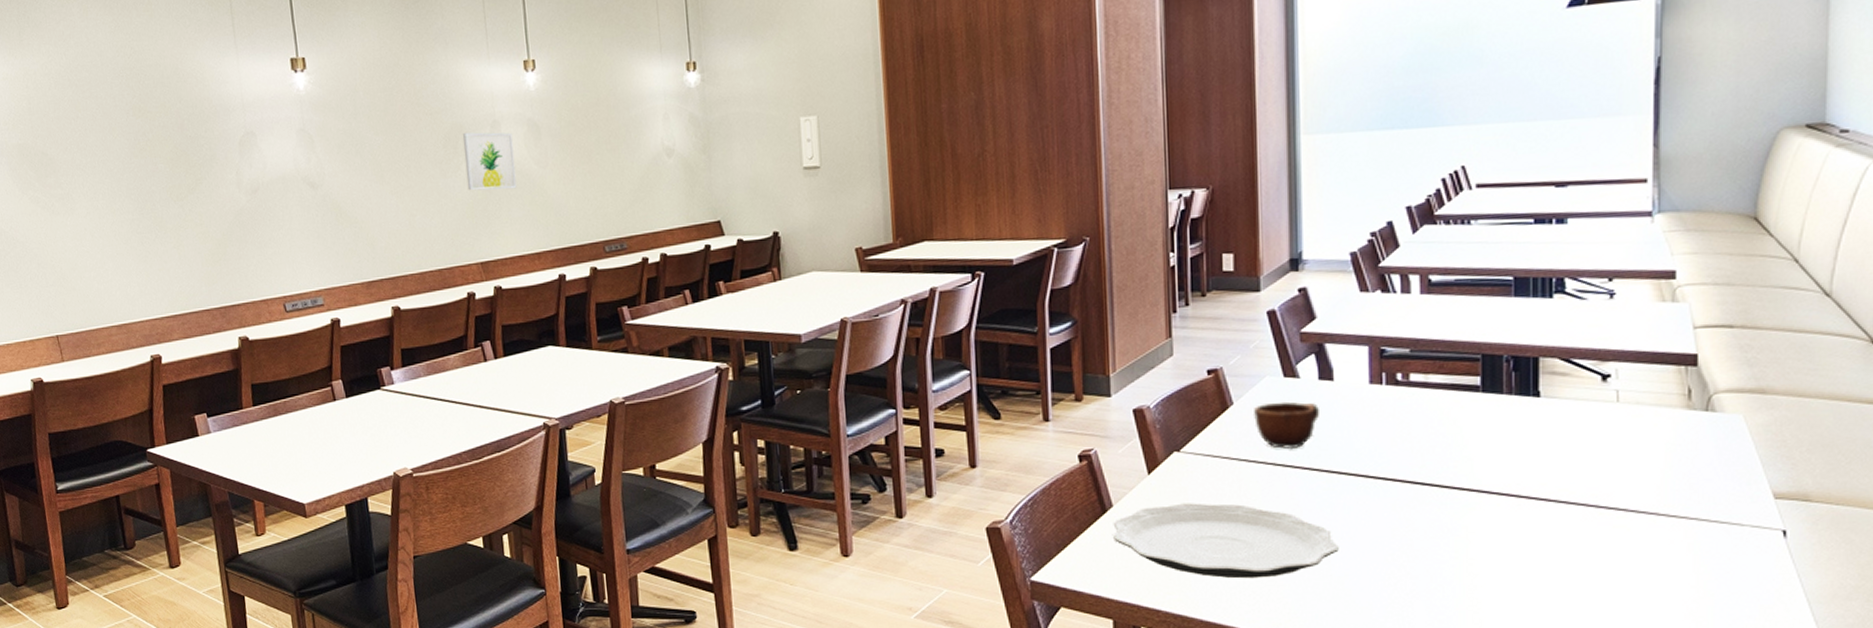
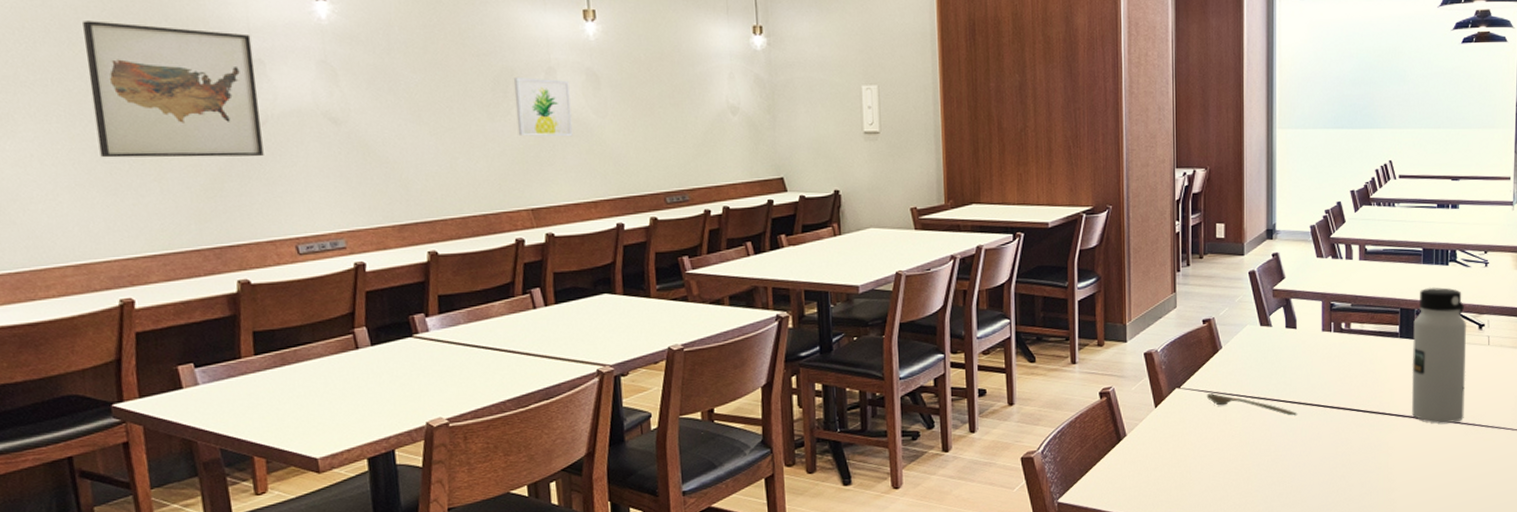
wall art: none [119,107,257,229] -> present [83,21,264,158]
plate: present [1113,503,1339,579] -> none [1126,430,1298,492]
spoon: none [1214,459,1338,489] -> present [1206,393,1298,416]
mug: present [1254,401,1321,450] -> none [1238,346,1287,385]
water bottle: none [1500,327,1583,503] -> present [1411,287,1466,423]

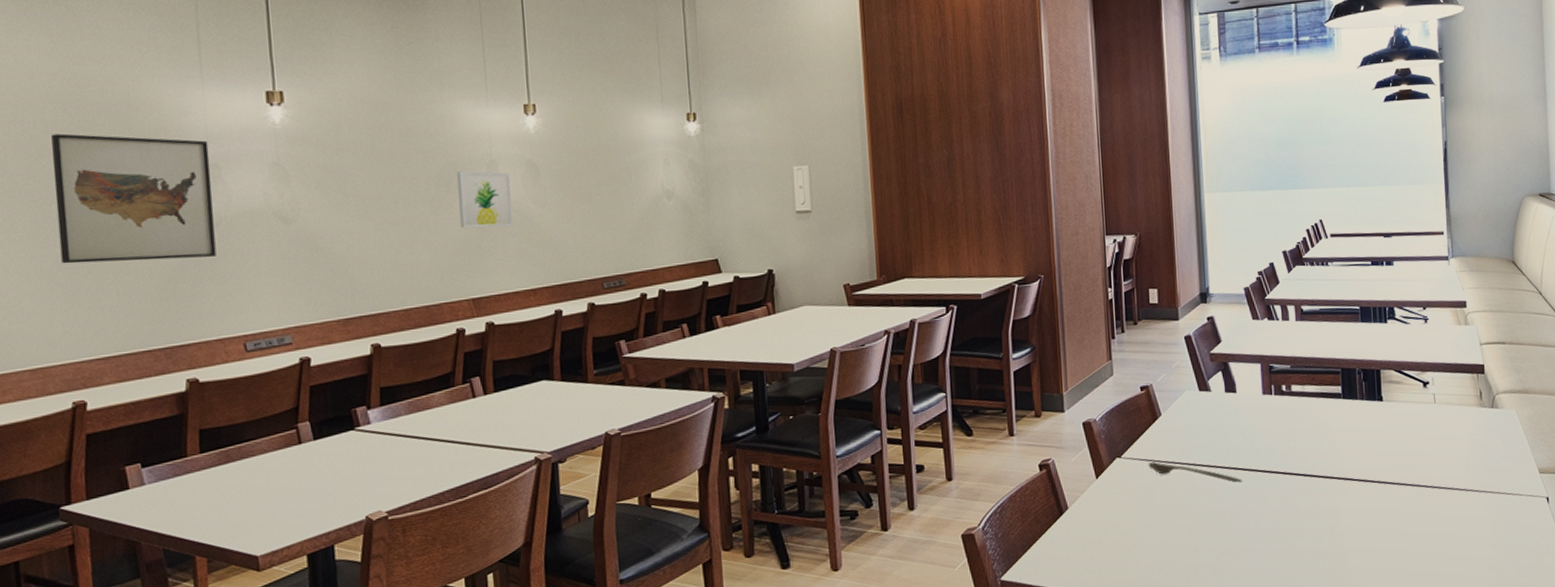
water bottle: present [1411,287,1466,423] -> none [1355,346,1415,486]

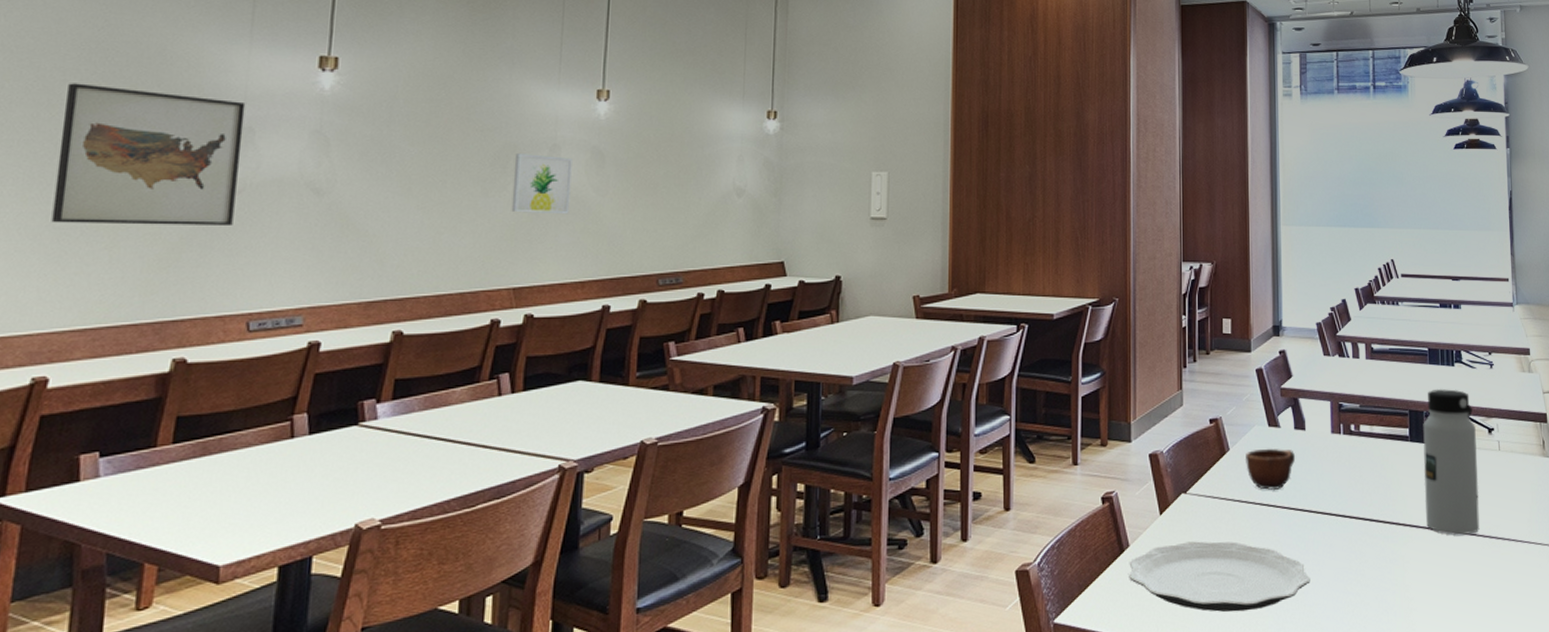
plate: none [1069,500,1246,565] -> present [1129,541,1310,612]
spoon: present [1148,462,1243,483] -> none [1213,499,1309,526]
mug: none [1177,411,1228,452] -> present [1246,448,1296,491]
water bottle: none [1355,346,1415,486] -> present [1423,389,1480,535]

